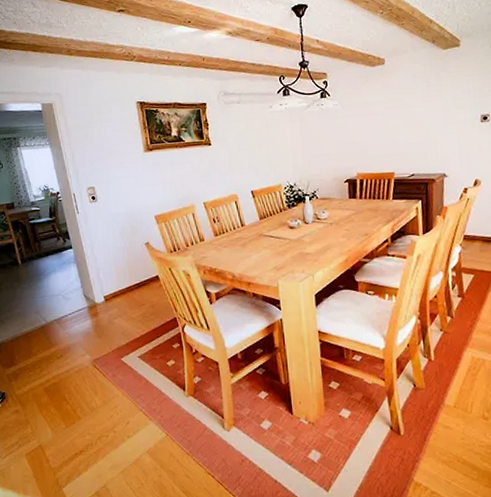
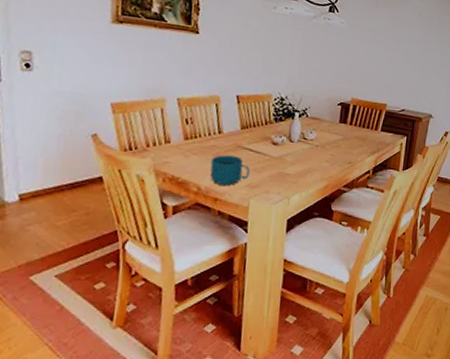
cup: none [239,243,274,271] -> present [210,155,250,185]

